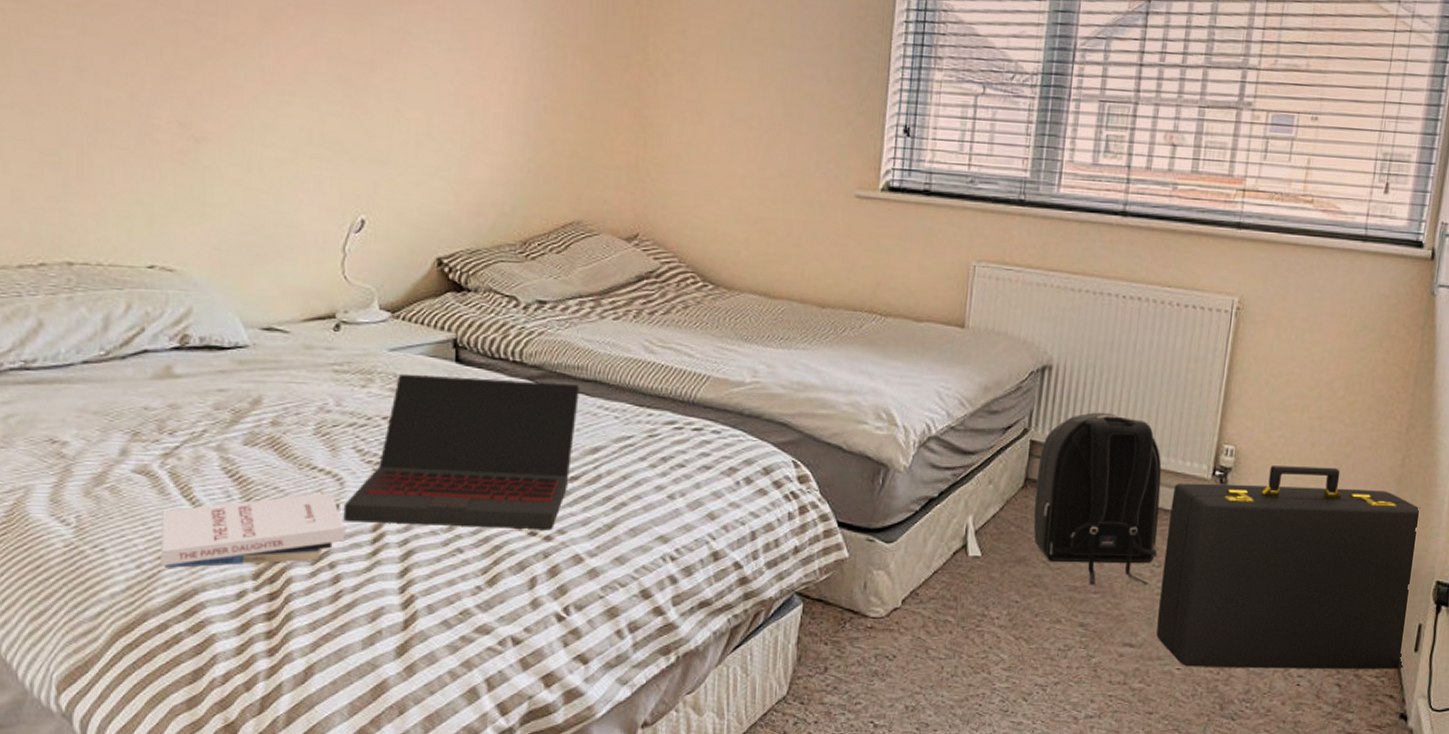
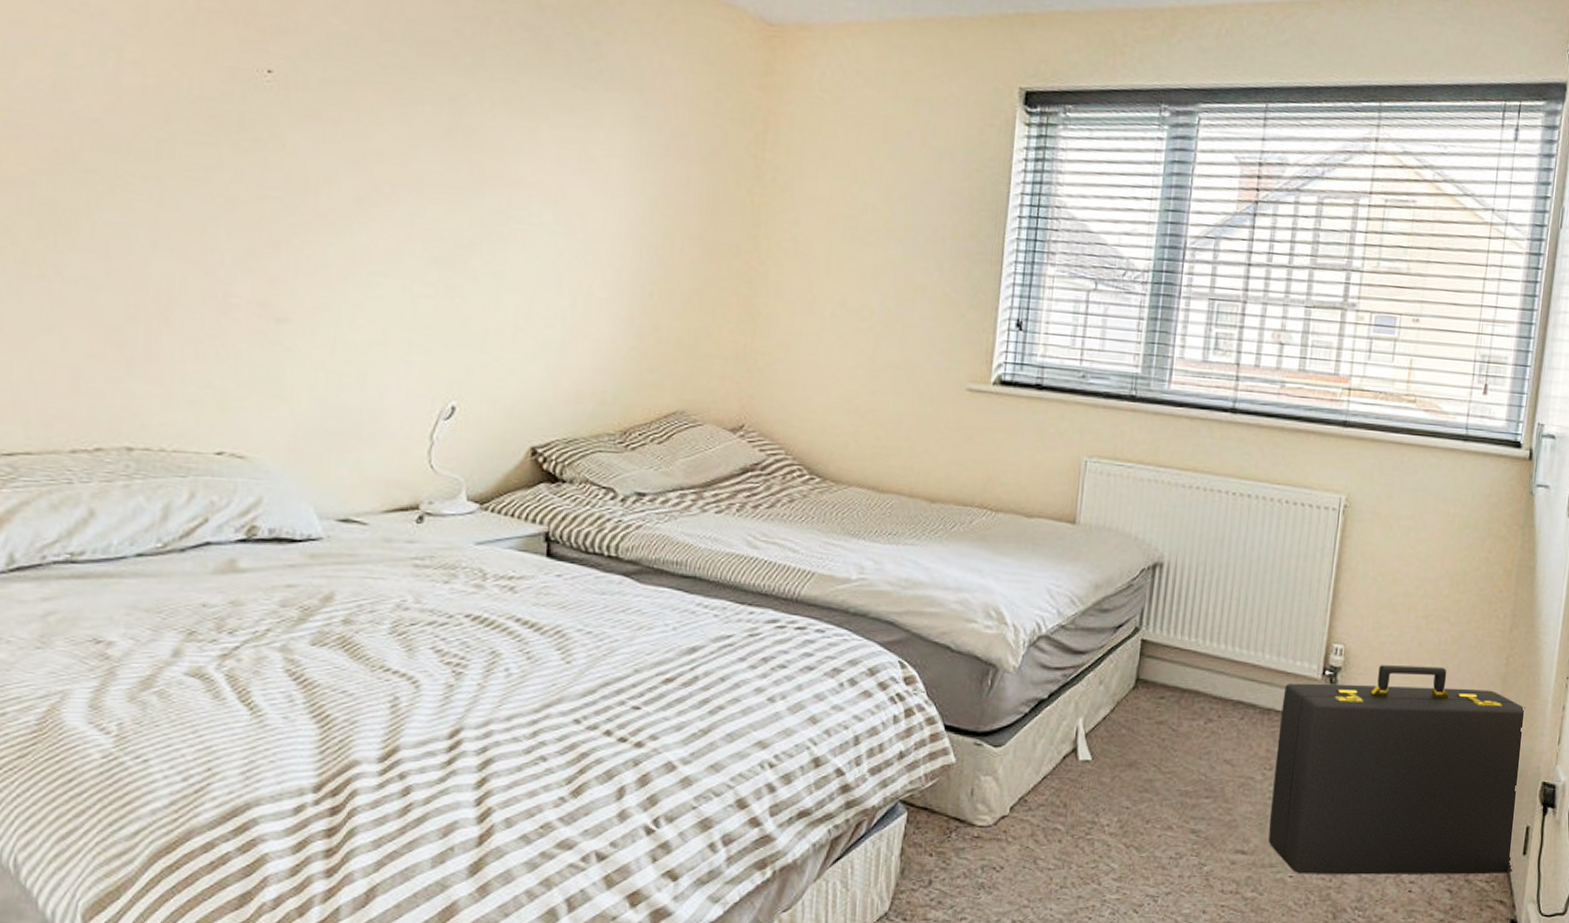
books: present [162,491,346,568] -> none [211,695,420,780]
laptop: present [343,373,580,529] -> none [417,568,678,735]
backpack: present [1033,411,1162,585] -> none [1144,609,1273,789]

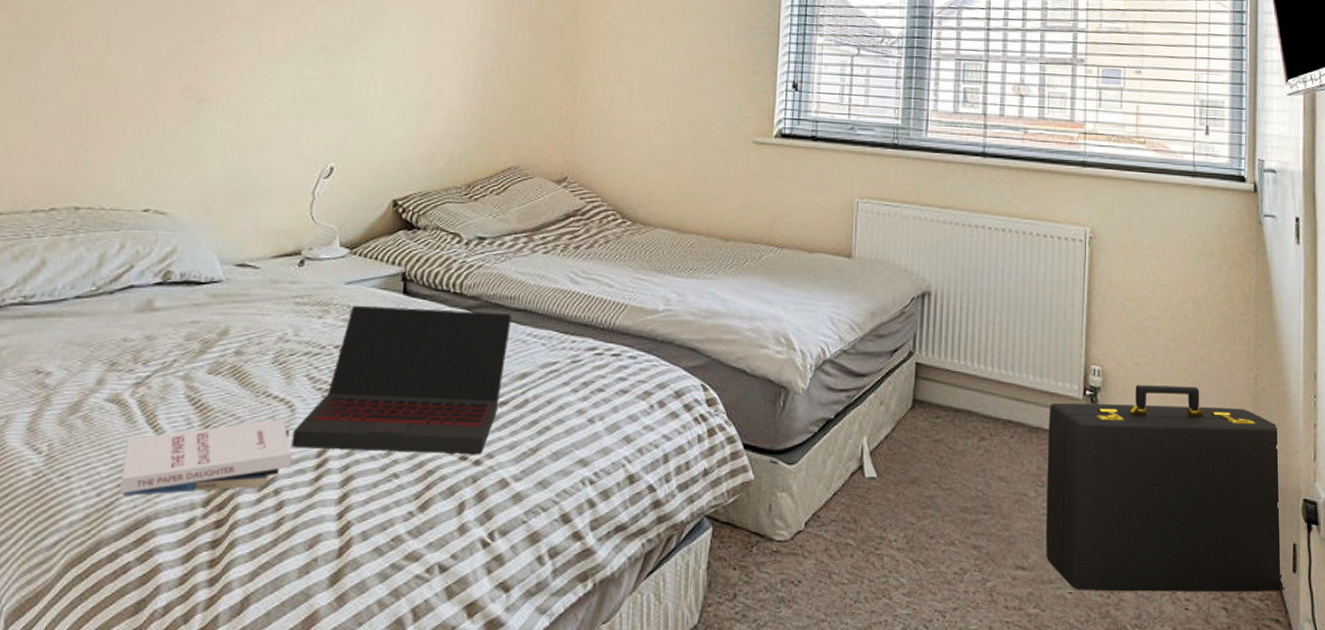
books: none [211,695,420,780] -> present [120,418,293,496]
laptop: none [417,568,678,735] -> present [291,305,512,454]

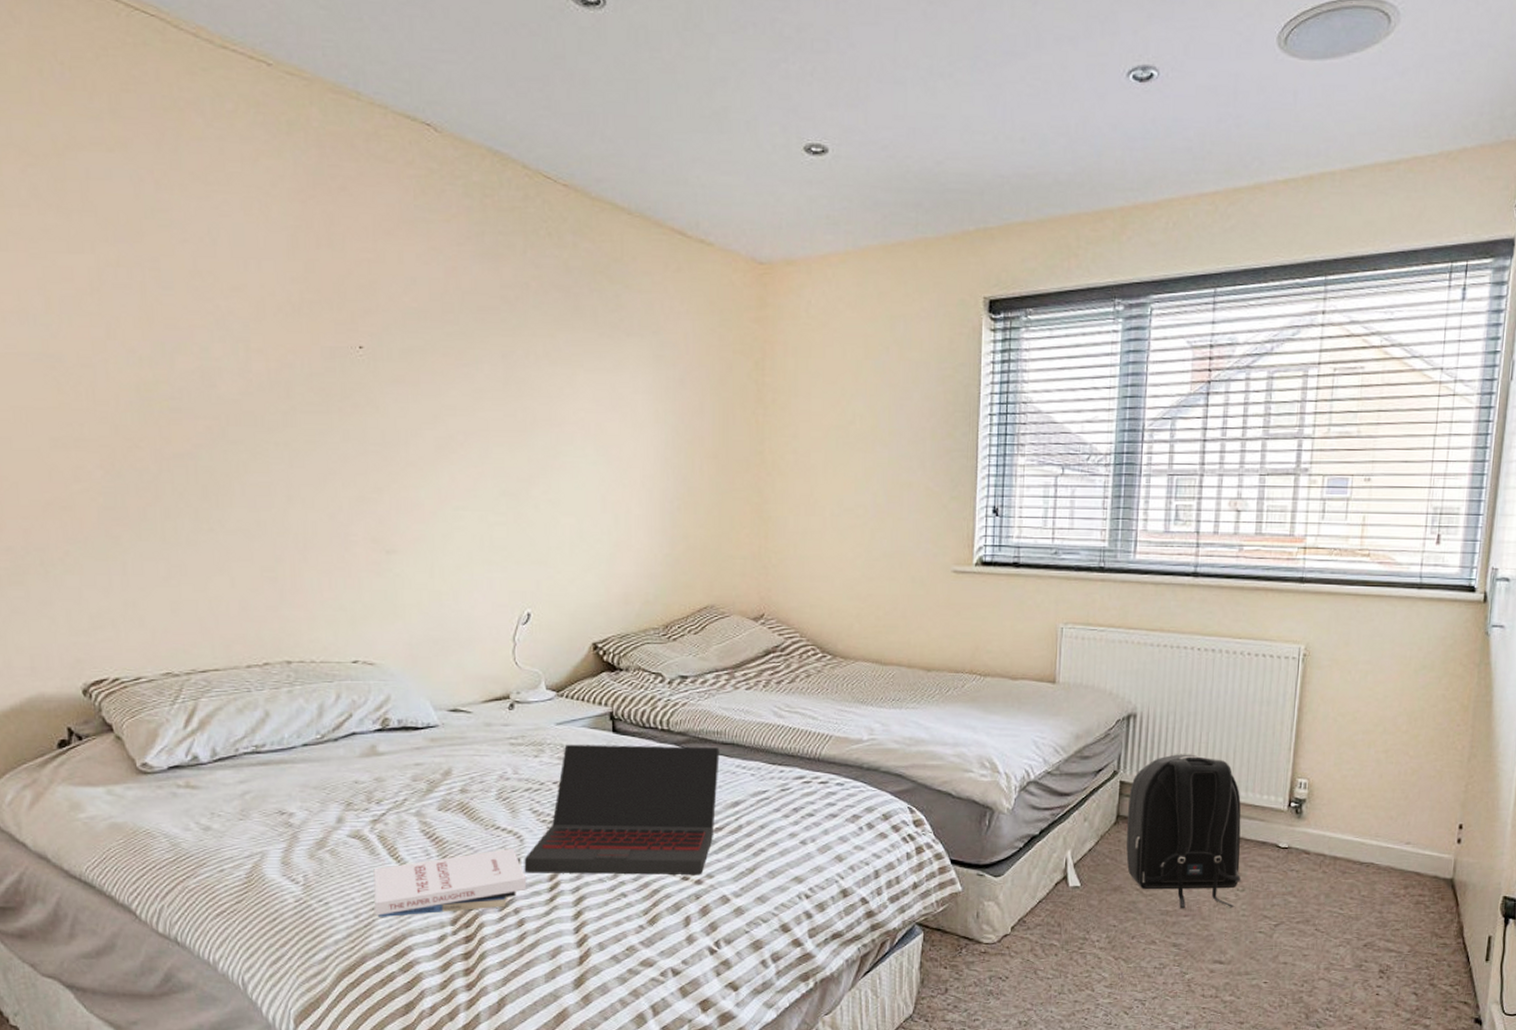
backpack: none [922,334,1041,505] -> present [1126,753,1241,908]
briefcase: present [1046,385,1286,592] -> none [1243,796,1485,981]

